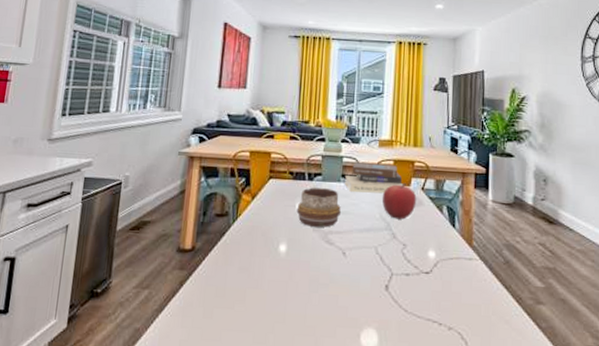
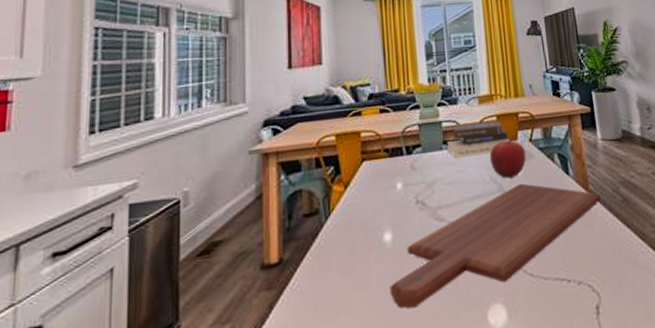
cutting board: none [278,226,484,314] -> present [389,183,601,308]
decorative bowl: present [296,187,342,228] -> none [398,159,449,206]

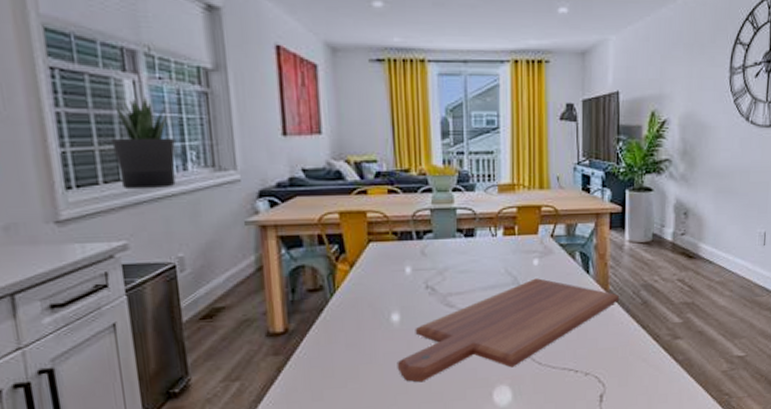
planter: none [138,45,193,130] -> present [112,96,176,190]
books: present [446,120,510,160] -> none [460,212,530,249]
fruit: present [489,138,527,179] -> none [506,232,546,272]

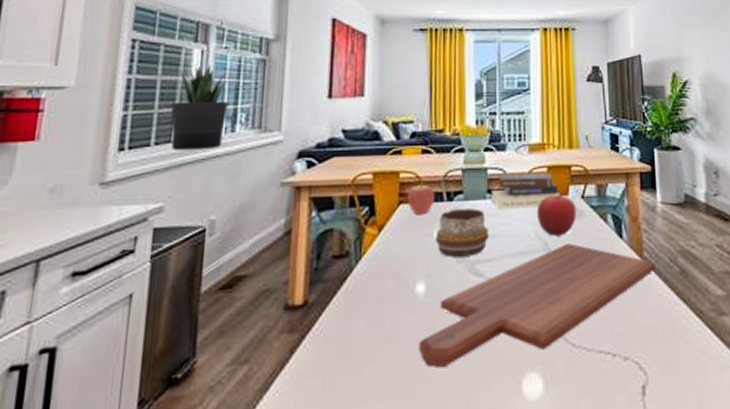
fruit: none [375,220,404,253] -> present [406,181,434,216]
decorative bowl: none [406,246,461,291] -> present [435,208,490,257]
books: none [460,212,530,249] -> present [490,172,561,211]
fruit: none [506,232,546,272] -> present [536,193,577,236]

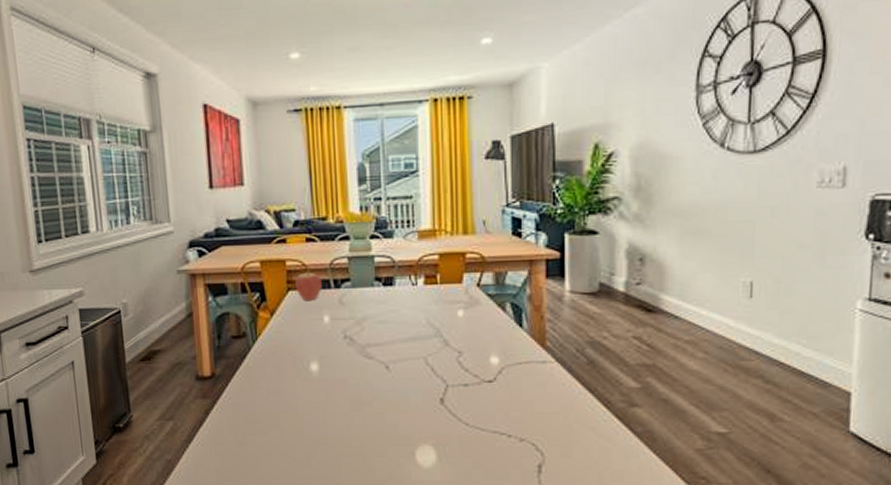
planter: present [170,64,229,151] -> none [72,159,121,243]
cutting board: present [418,243,657,368] -> none [316,331,560,435]
decorative bowl: present [435,208,490,257] -> none [325,295,380,341]
books: present [490,172,561,211] -> none [378,260,454,298]
fruit: present [536,193,577,236] -> none [427,281,472,324]

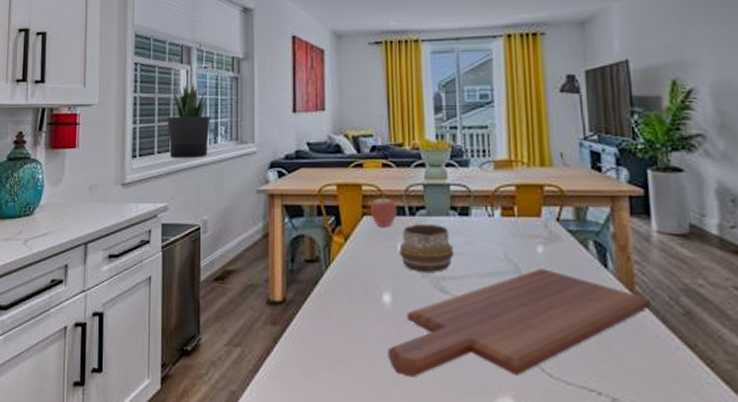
planter: none [72,159,121,243] -> present [167,83,210,159]
cutting board: none [316,331,560,435] -> present [387,268,652,378]
decorative bowl: none [325,295,380,341] -> present [399,224,455,272]

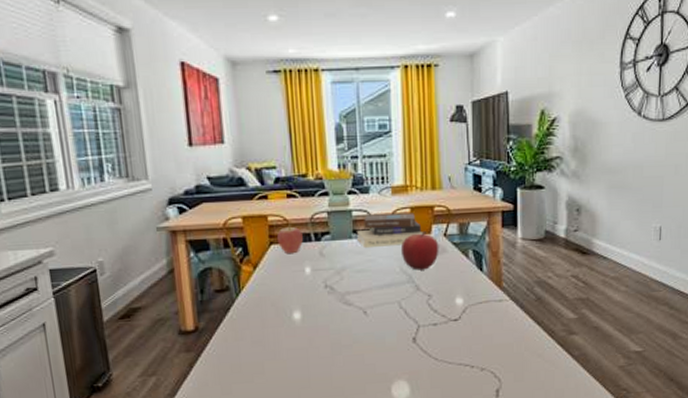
planter: present [167,83,210,159] -> none [37,115,95,201]
cutting board: present [387,268,652,378] -> none [299,276,514,378]
decorative bowl: present [399,224,455,272] -> none [306,247,358,290]
books: none [454,191,532,229] -> present [356,213,424,249]
fruit: none [504,214,552,260] -> present [400,231,439,271]

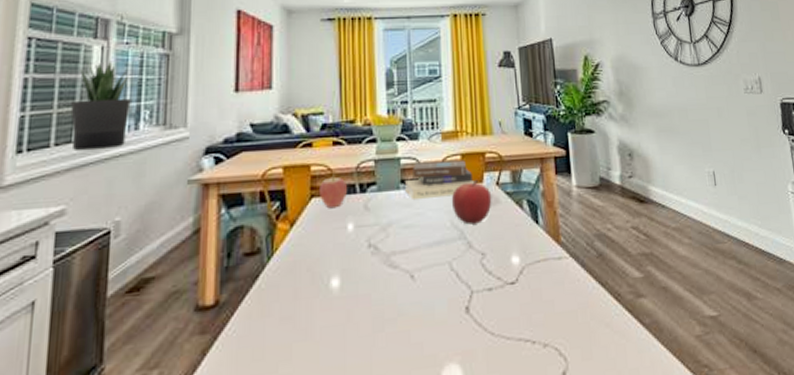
planter: none [37,115,95,201] -> present [70,60,131,152]

